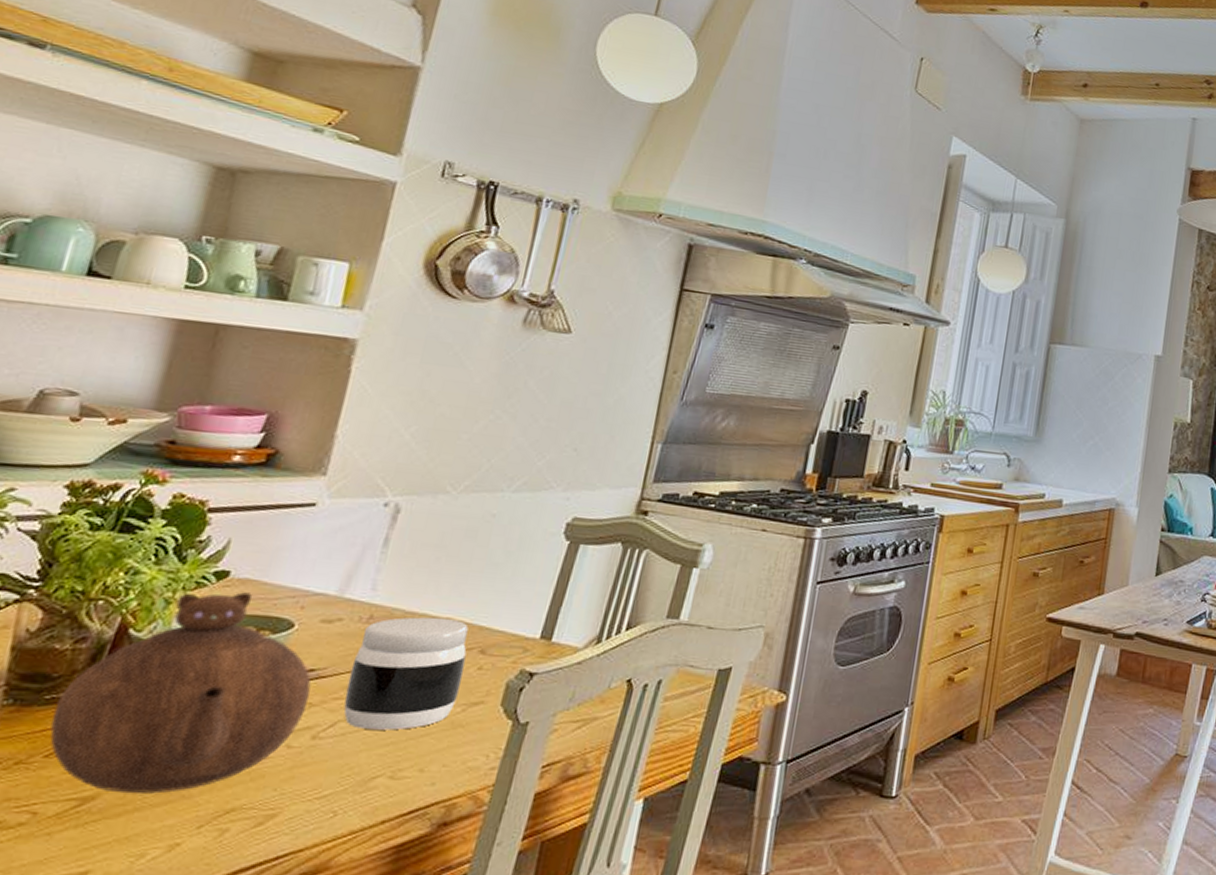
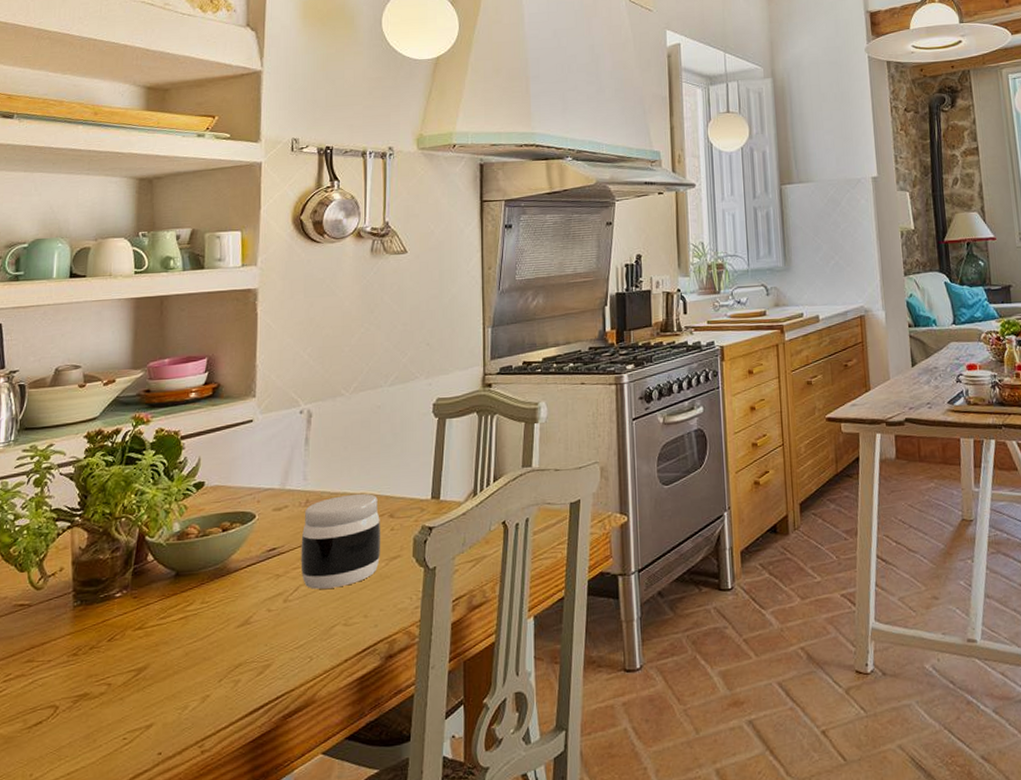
teapot: present [50,592,312,794] -> none [107,496,277,662]

